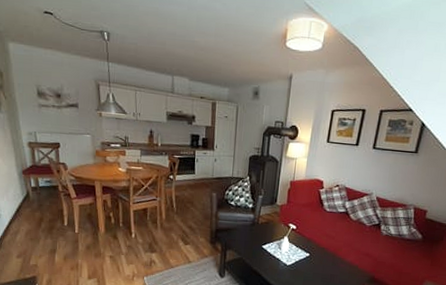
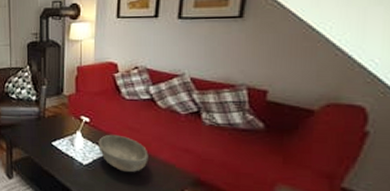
bowl: none [301,240,339,272] -> present [98,134,149,173]

